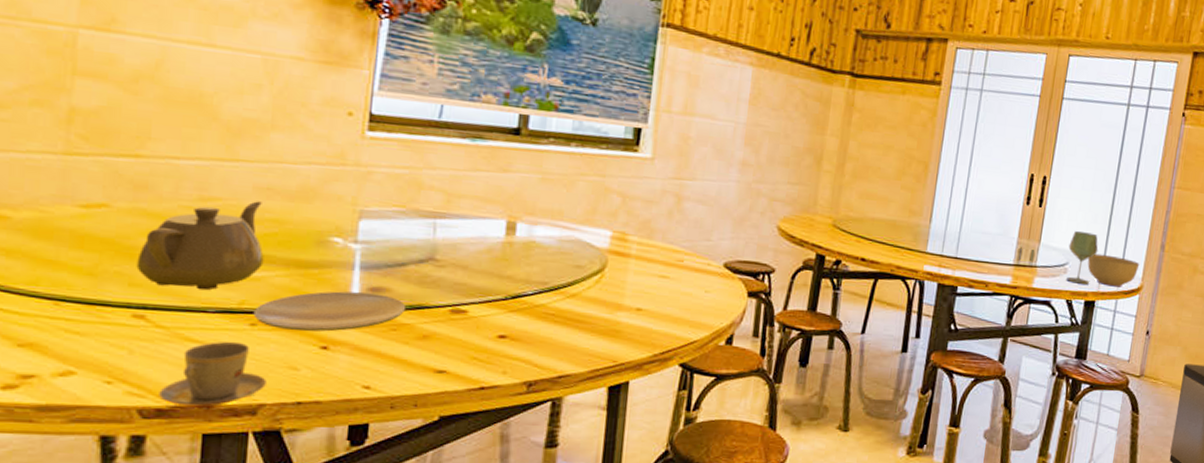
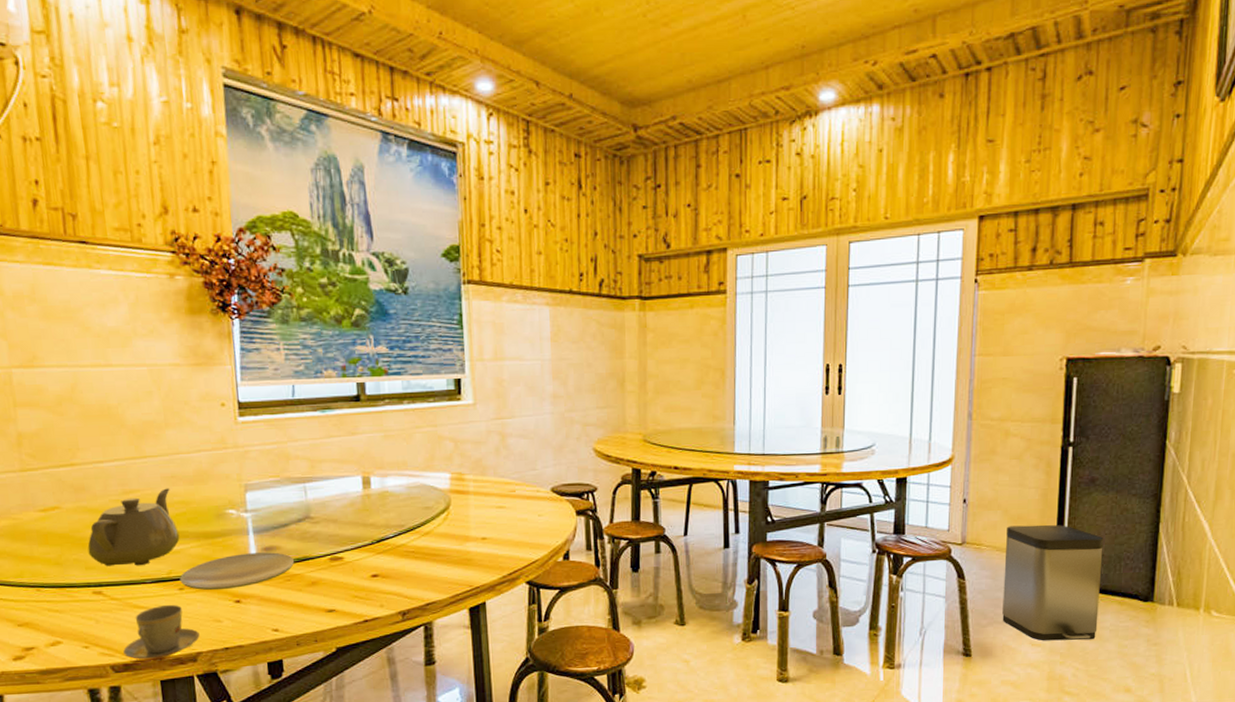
wine glass: present [1067,231,1099,284] -> none [873,412,904,463]
bowl: present [1087,253,1140,287] -> none [895,431,948,461]

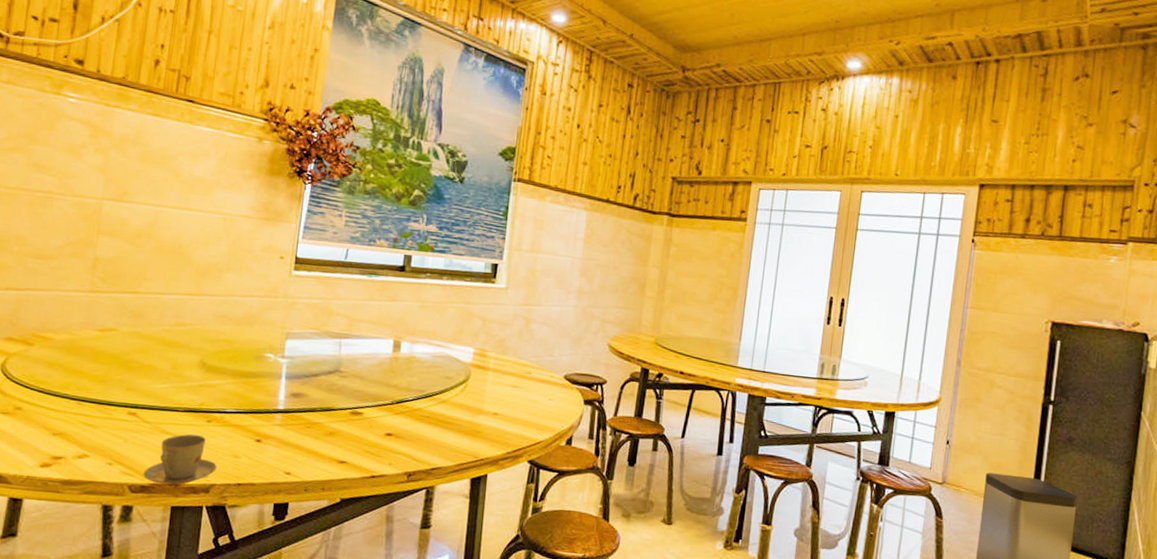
teapot: present [87,488,180,566] -> none [132,326,219,394]
plate: present [179,552,295,591] -> none [209,396,318,428]

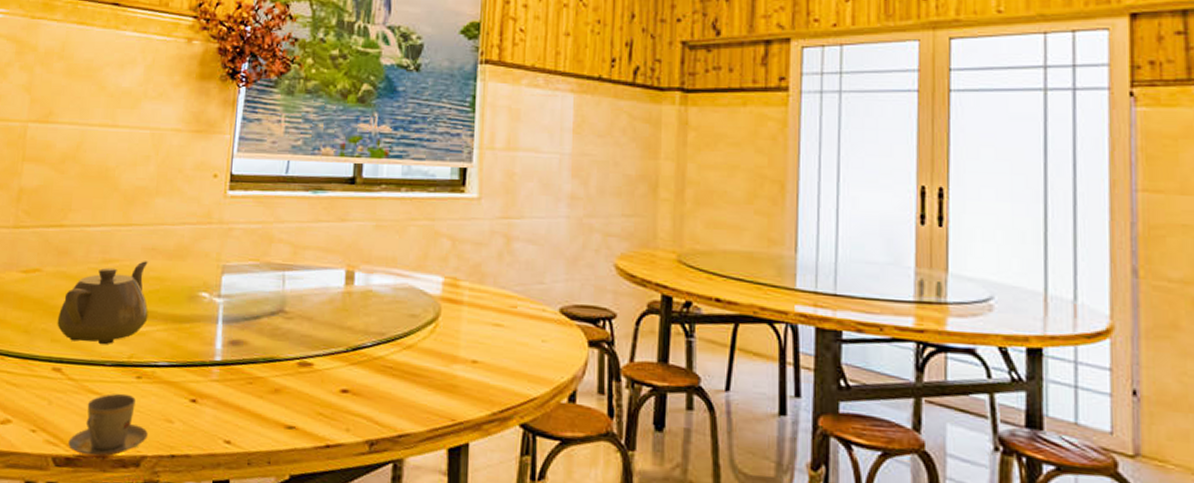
teapot: none [132,326,219,394] -> present [57,261,149,345]

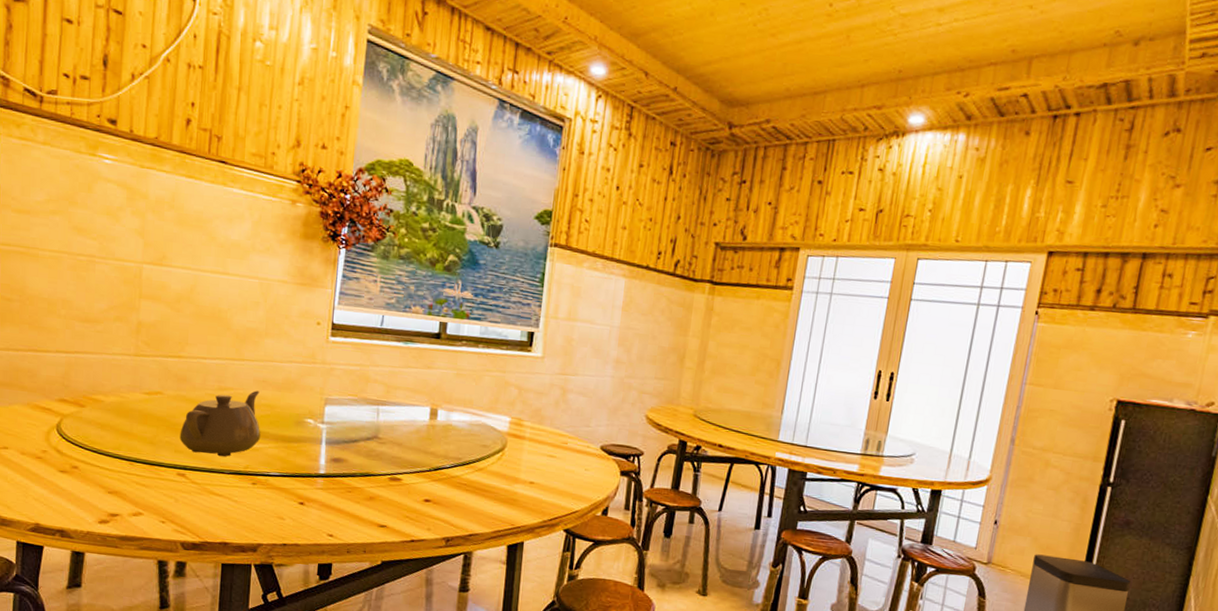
teacup: present [68,393,148,458] -> none [194,495,263,544]

